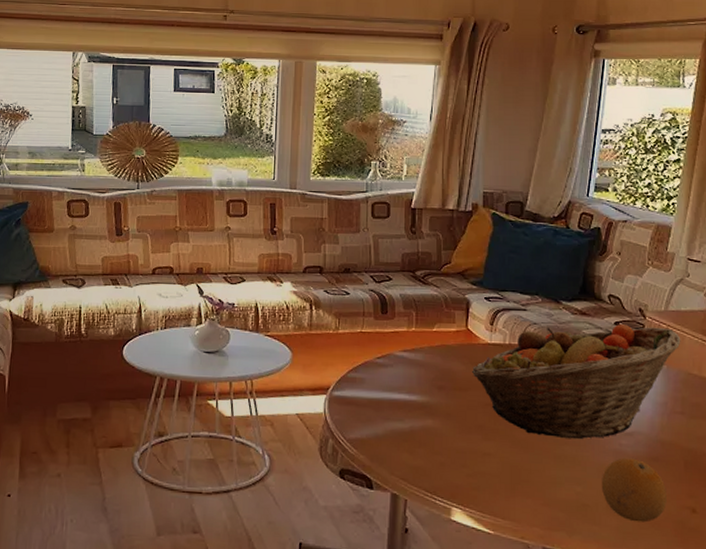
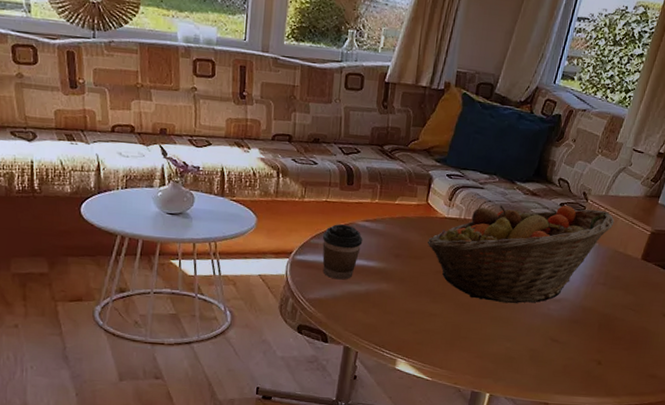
coffee cup: none [360,356,402,417] -> present [322,224,363,280]
fruit: present [601,457,667,523] -> none [527,320,580,372]

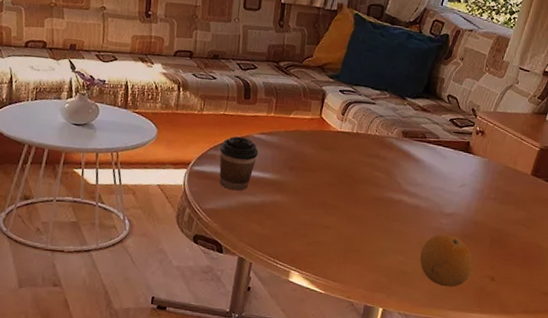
fruit basket: present [427,205,615,304] -> none [320,120,504,217]
fruit: none [527,320,580,372] -> present [419,234,473,287]

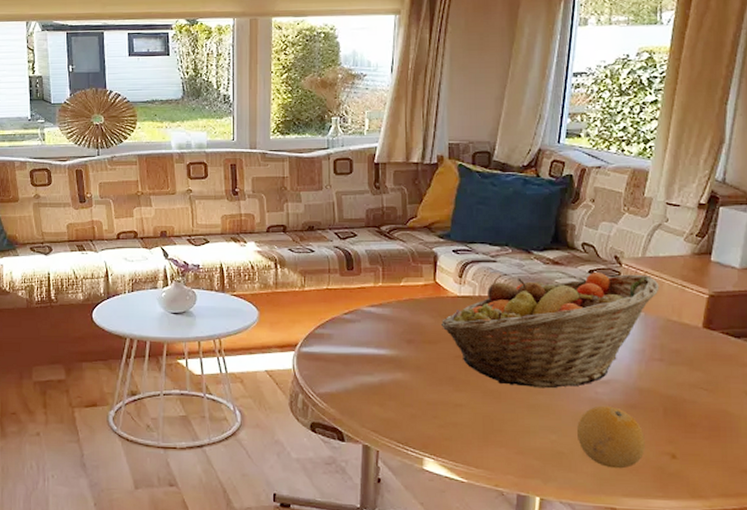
coffee cup: present [219,136,259,191] -> none [328,312,370,371]
fruit basket: none [320,120,504,217] -> present [440,272,660,389]

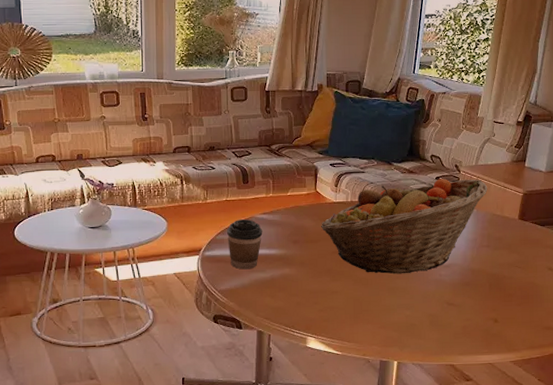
coffee cup: none [328,312,370,371] -> present [227,219,263,270]
fruit: present [576,405,645,469] -> none [425,285,476,334]

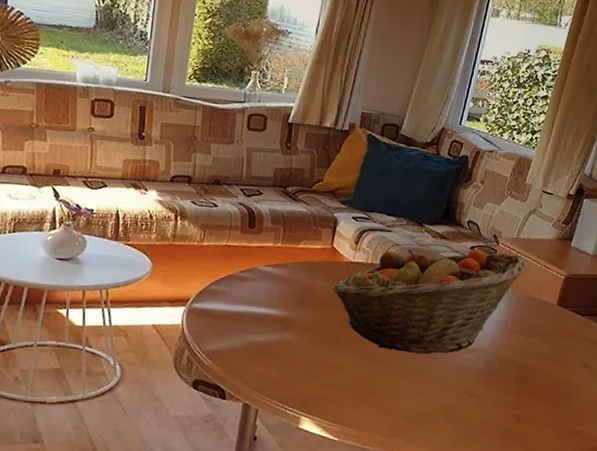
coffee cup: present [227,219,263,270] -> none [221,269,265,330]

